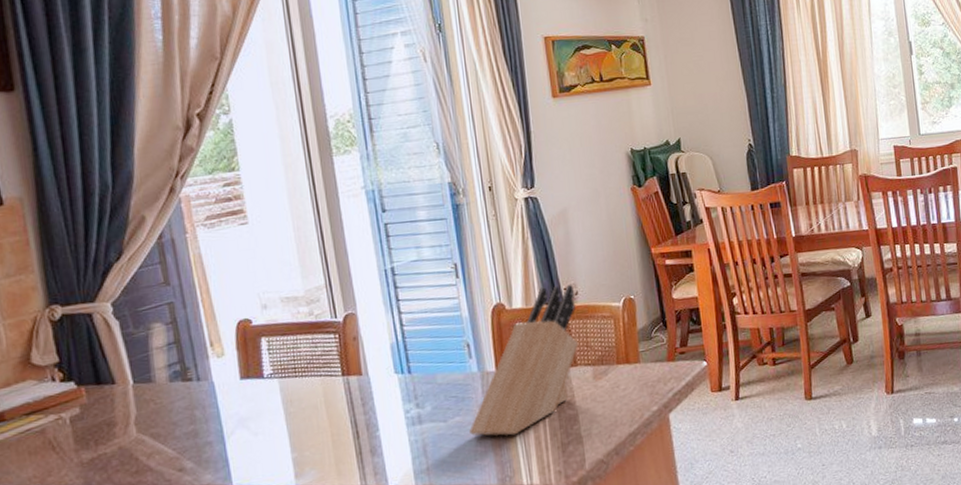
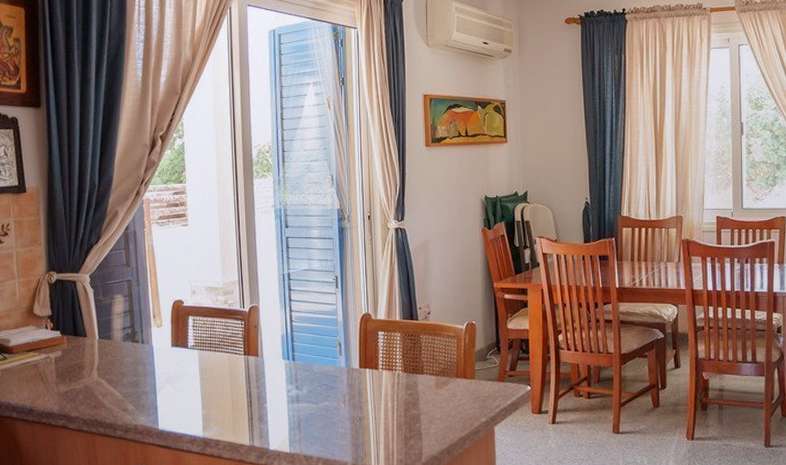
knife block: present [469,284,579,436] -> none [334,305,428,424]

